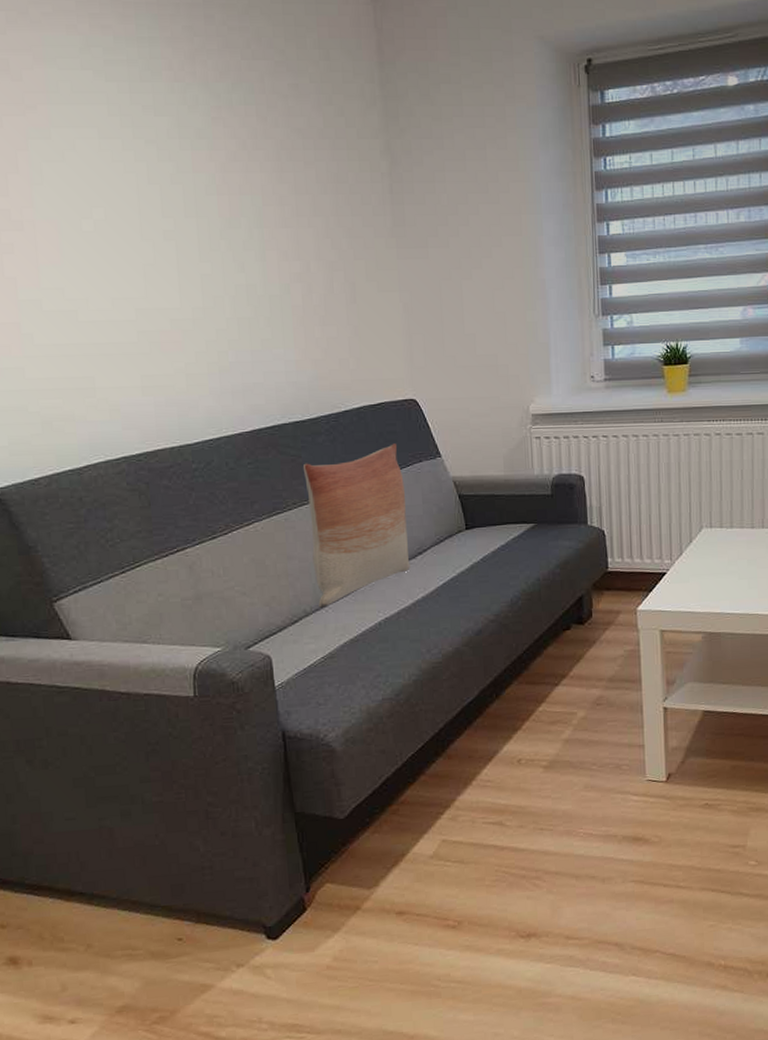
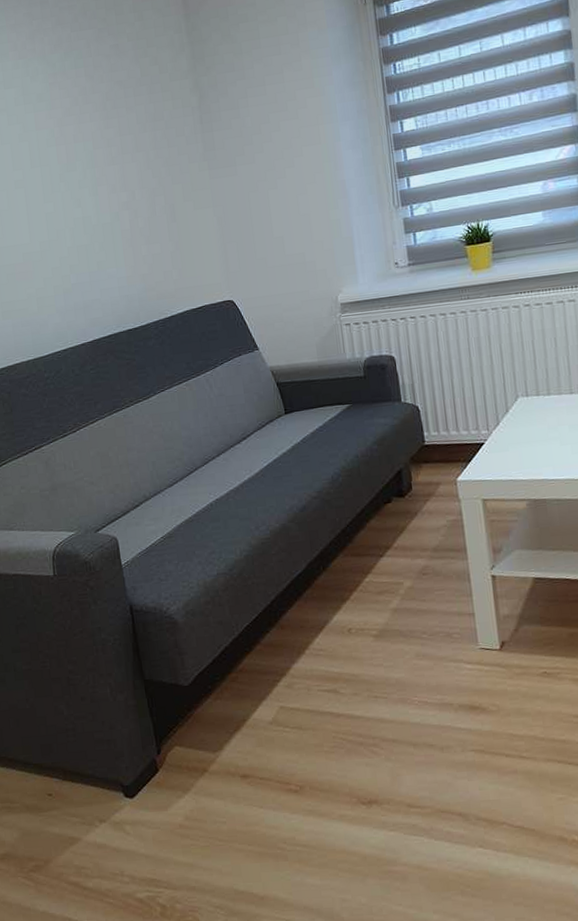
pillow: present [302,443,410,609] -> none [137,341,236,494]

